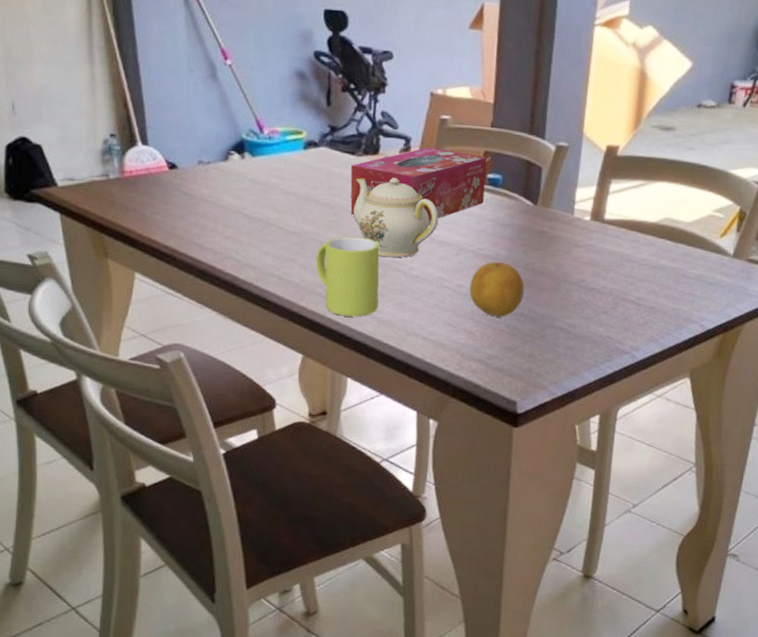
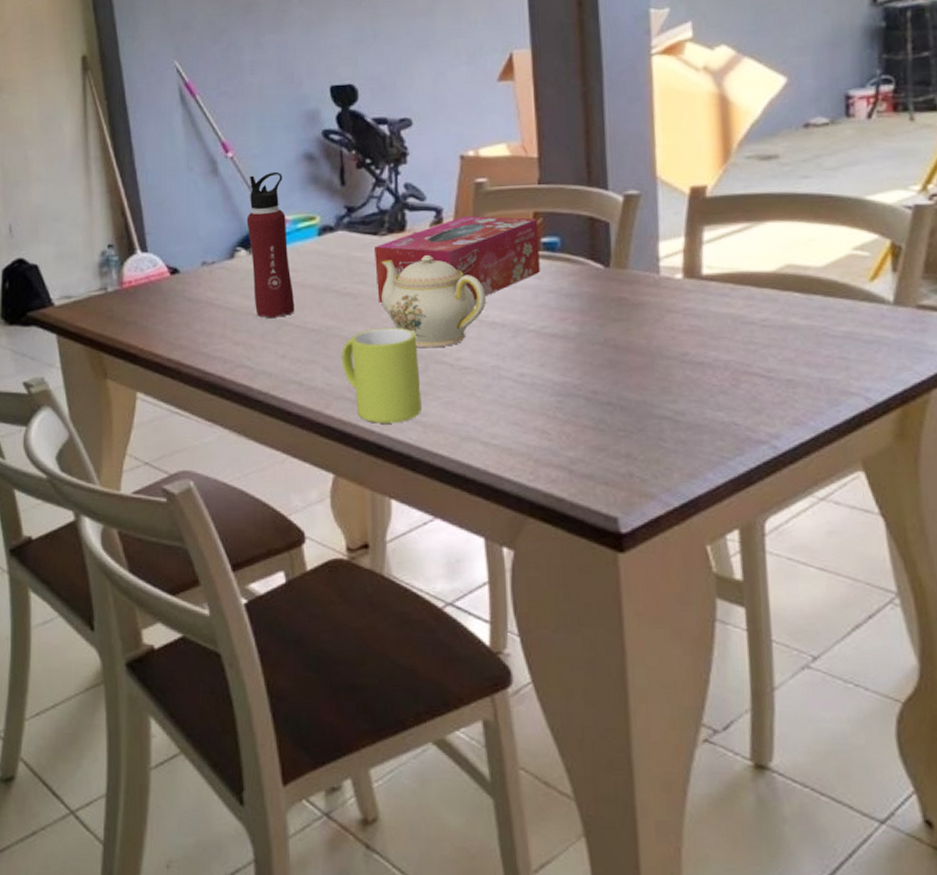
water bottle: none [241,84,279,219] -> present [246,171,294,318]
fruit: present [470,261,525,317] -> none [535,340,609,409]

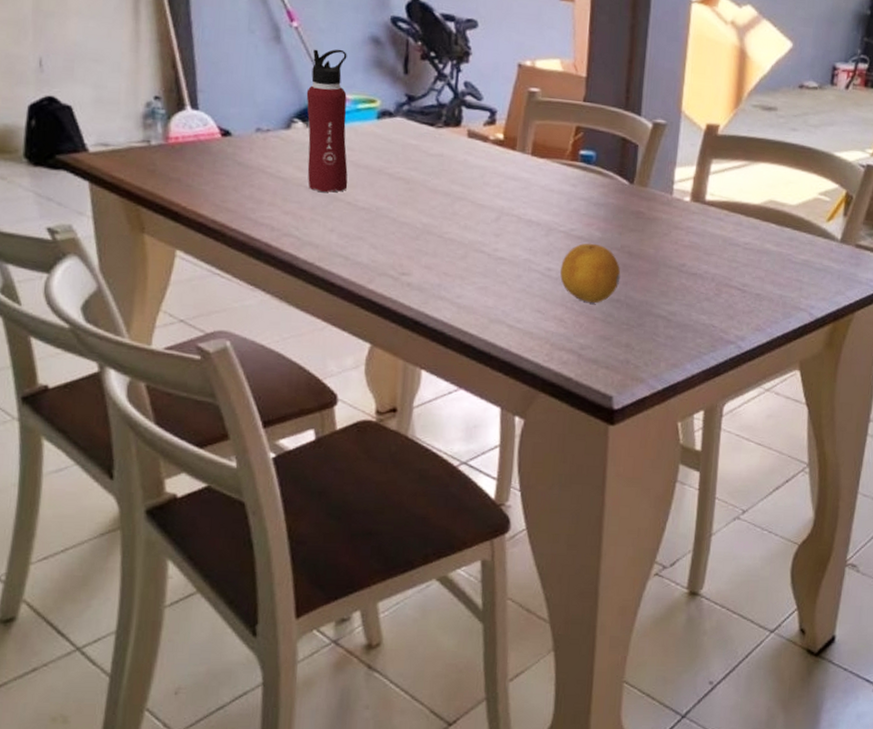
mug: present [341,328,421,423] -> none [388,213,460,303]
tissue box: present [375,215,540,304] -> none [428,120,579,199]
teapot: present [381,255,486,348] -> none [431,151,526,238]
fruit: none [535,340,609,409] -> present [560,243,621,304]

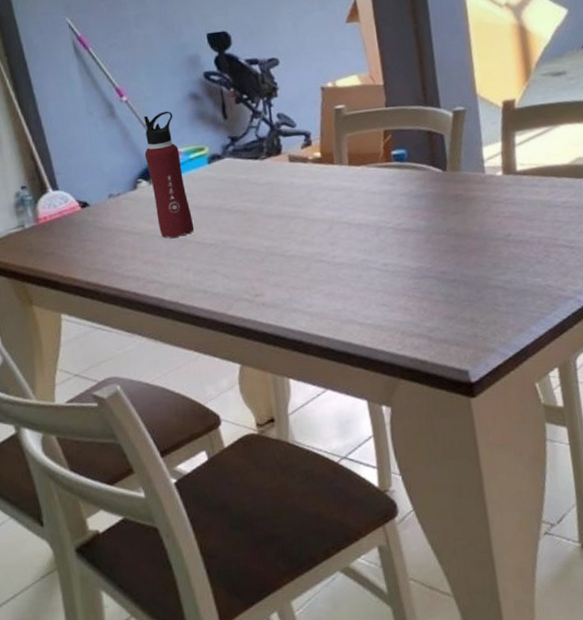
fruit: present [560,243,621,304] -> none [396,232,453,288]

